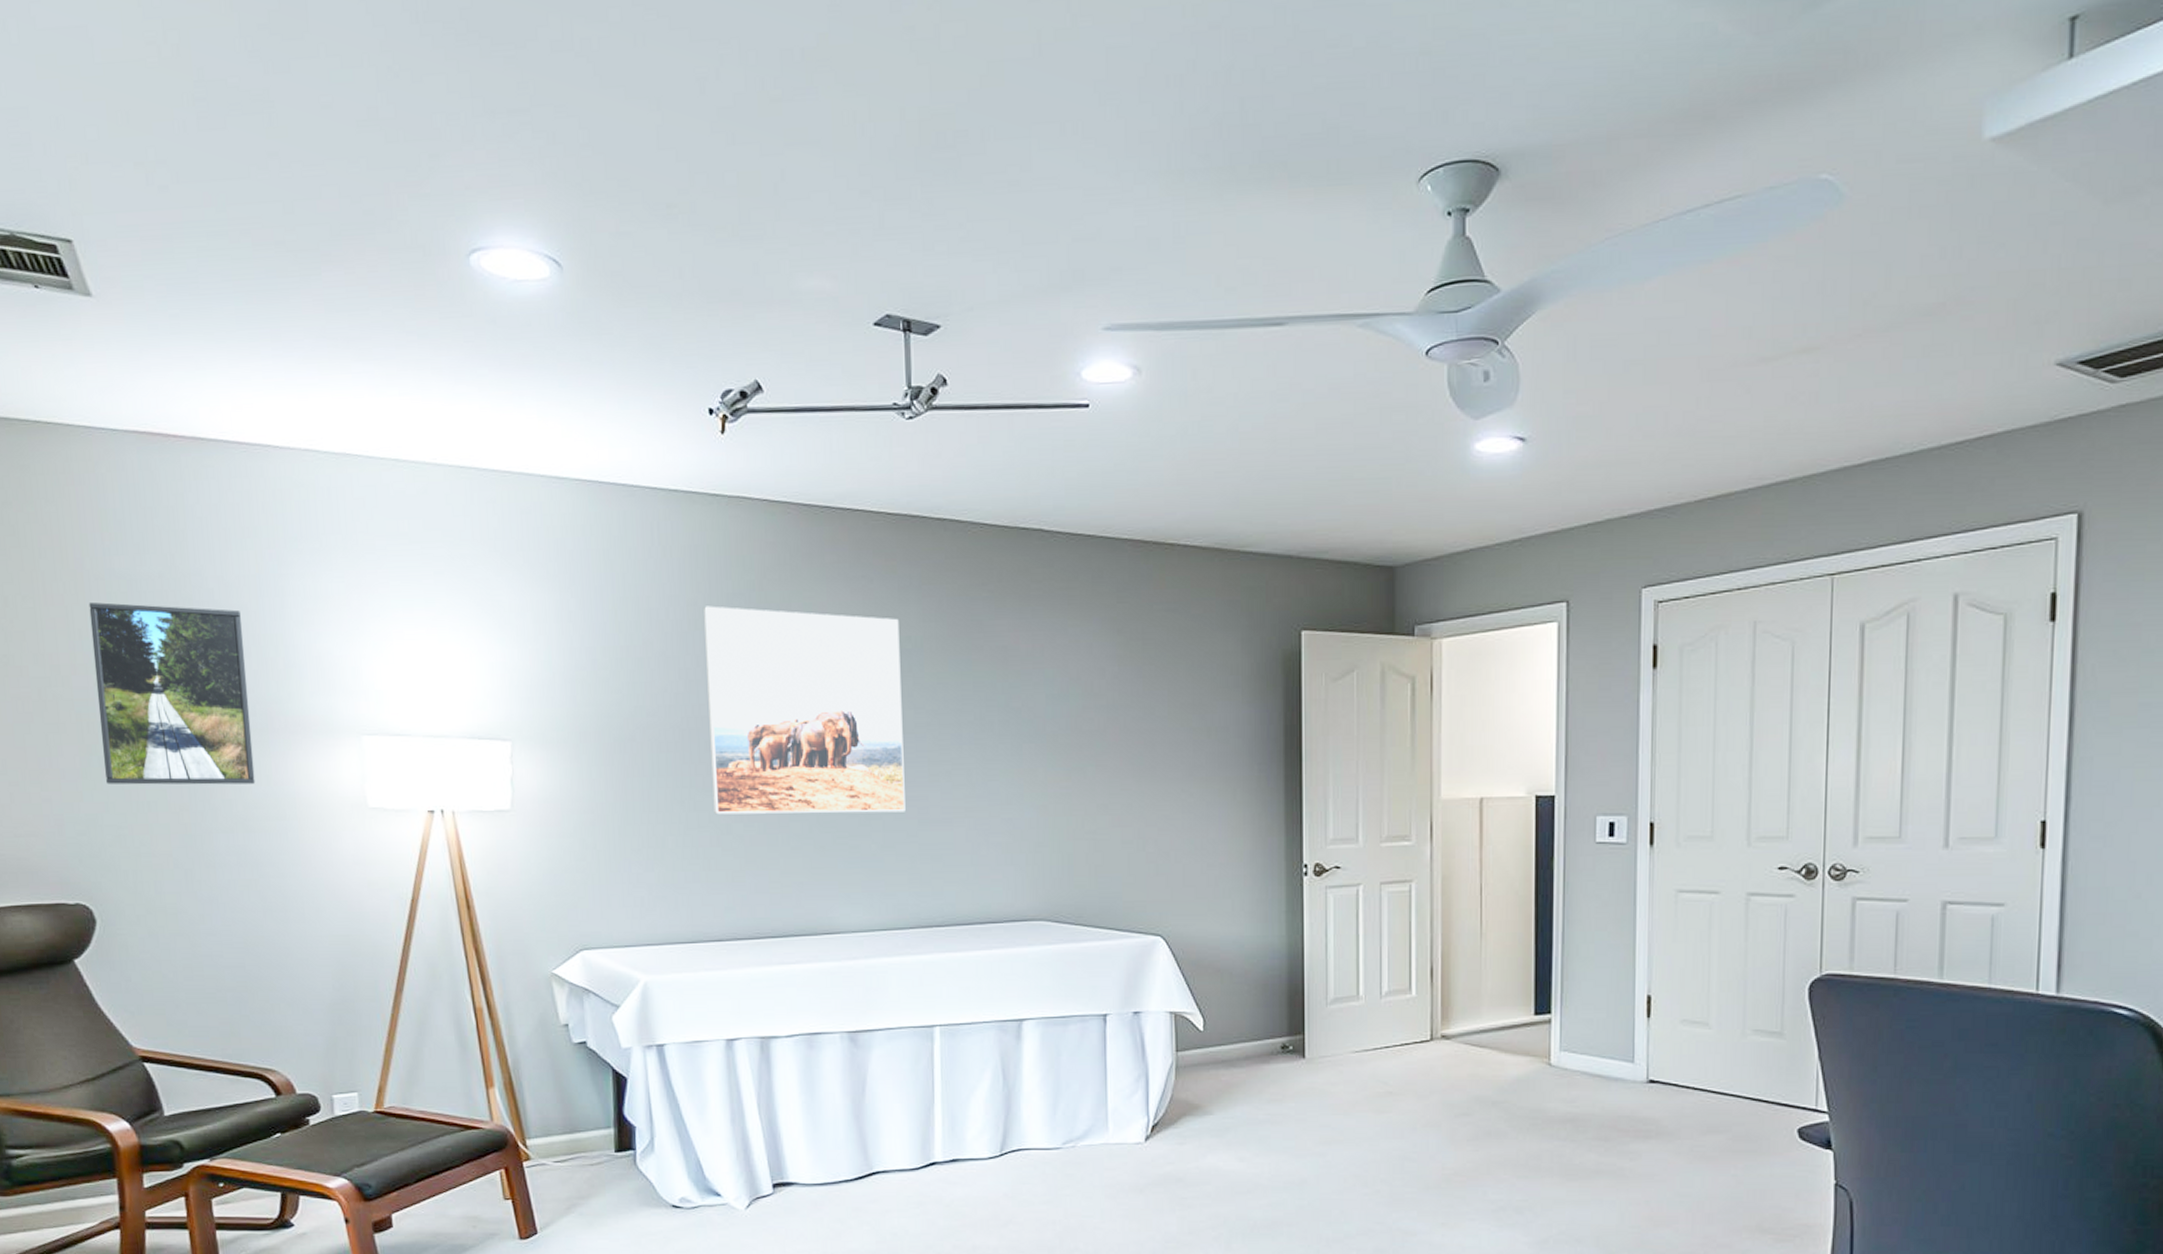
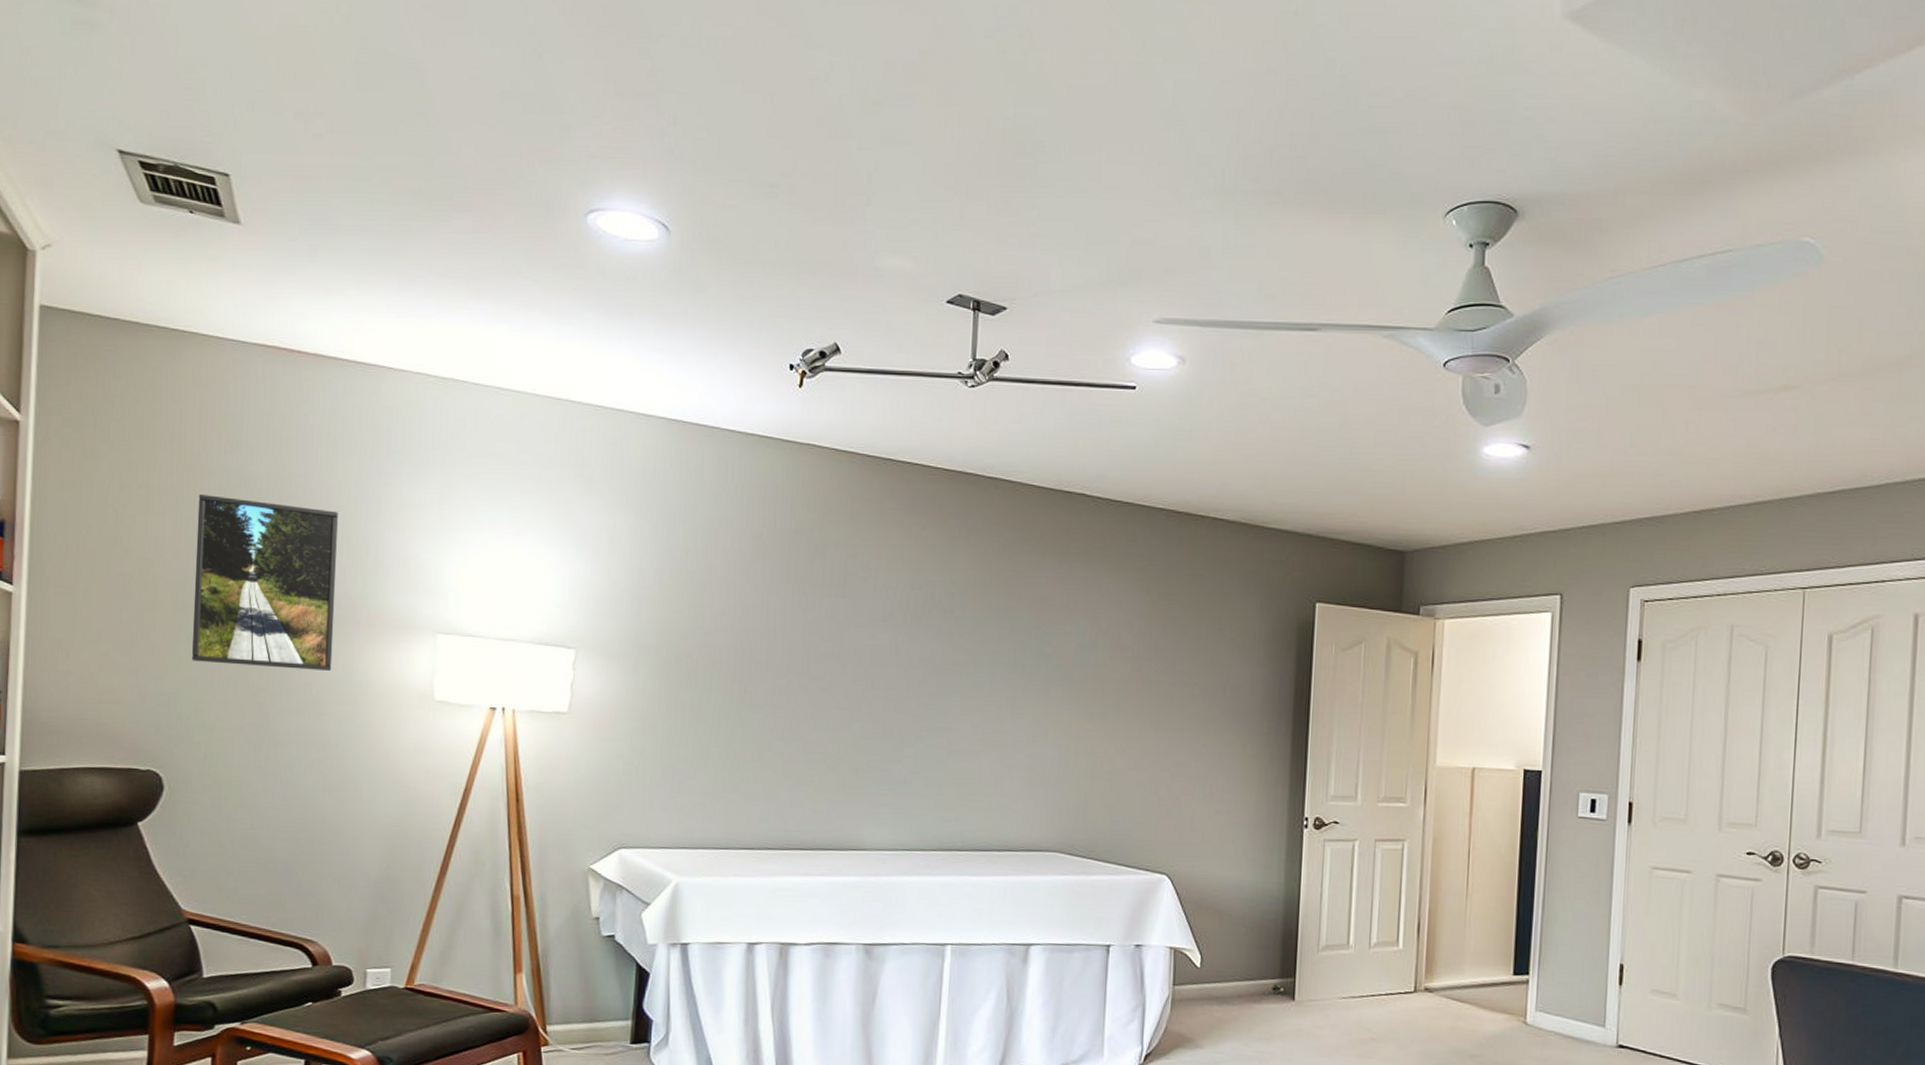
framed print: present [704,606,906,815] -> none [758,540,946,742]

